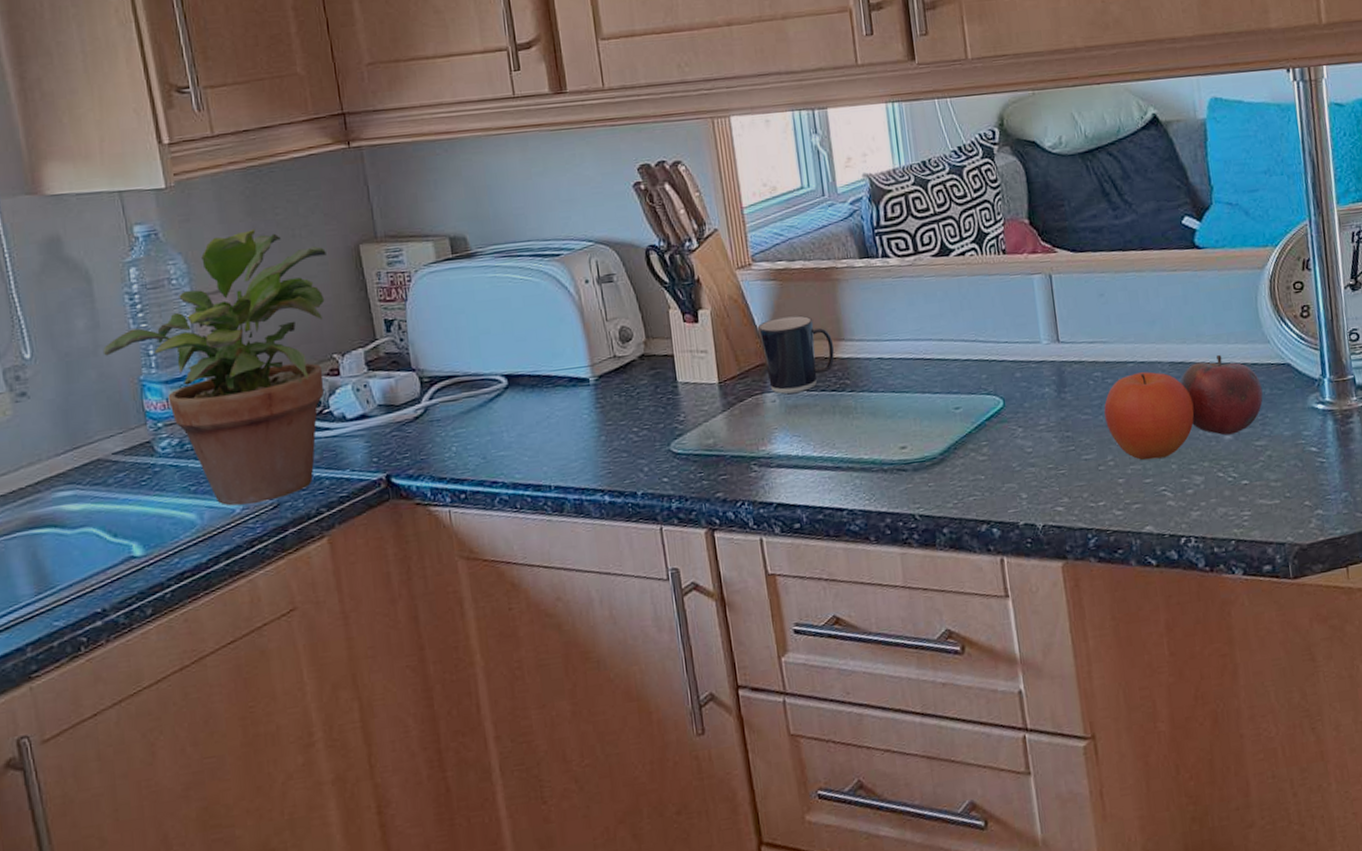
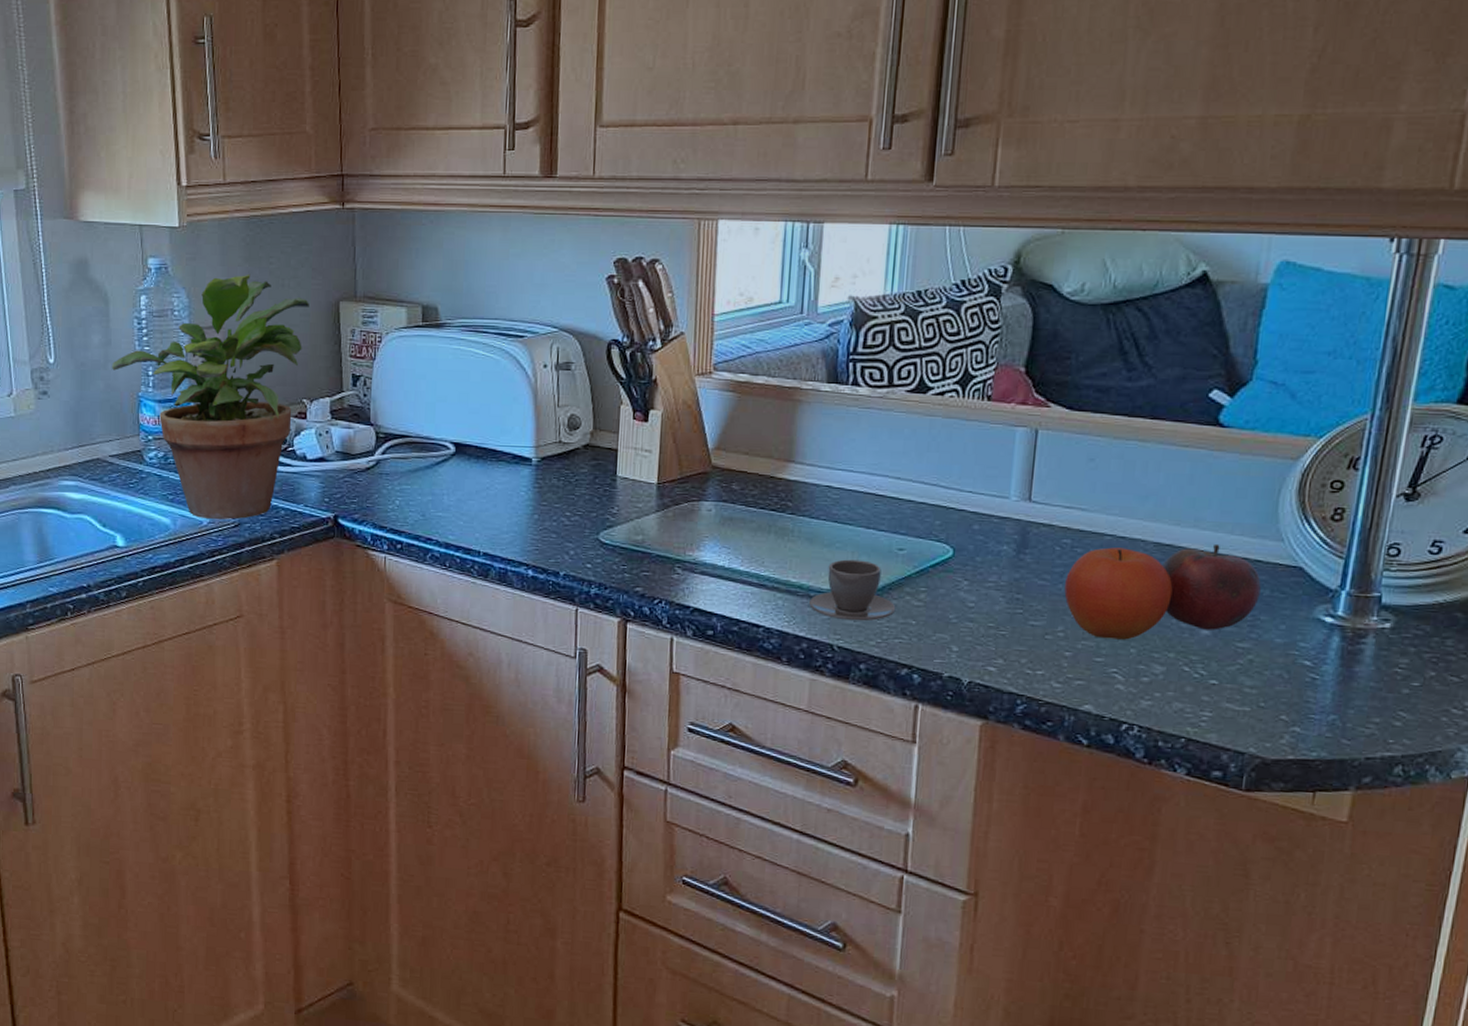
mug: present [757,315,835,394] -> none [706,430,783,506]
teacup: none [884,425,965,488] -> present [809,559,896,621]

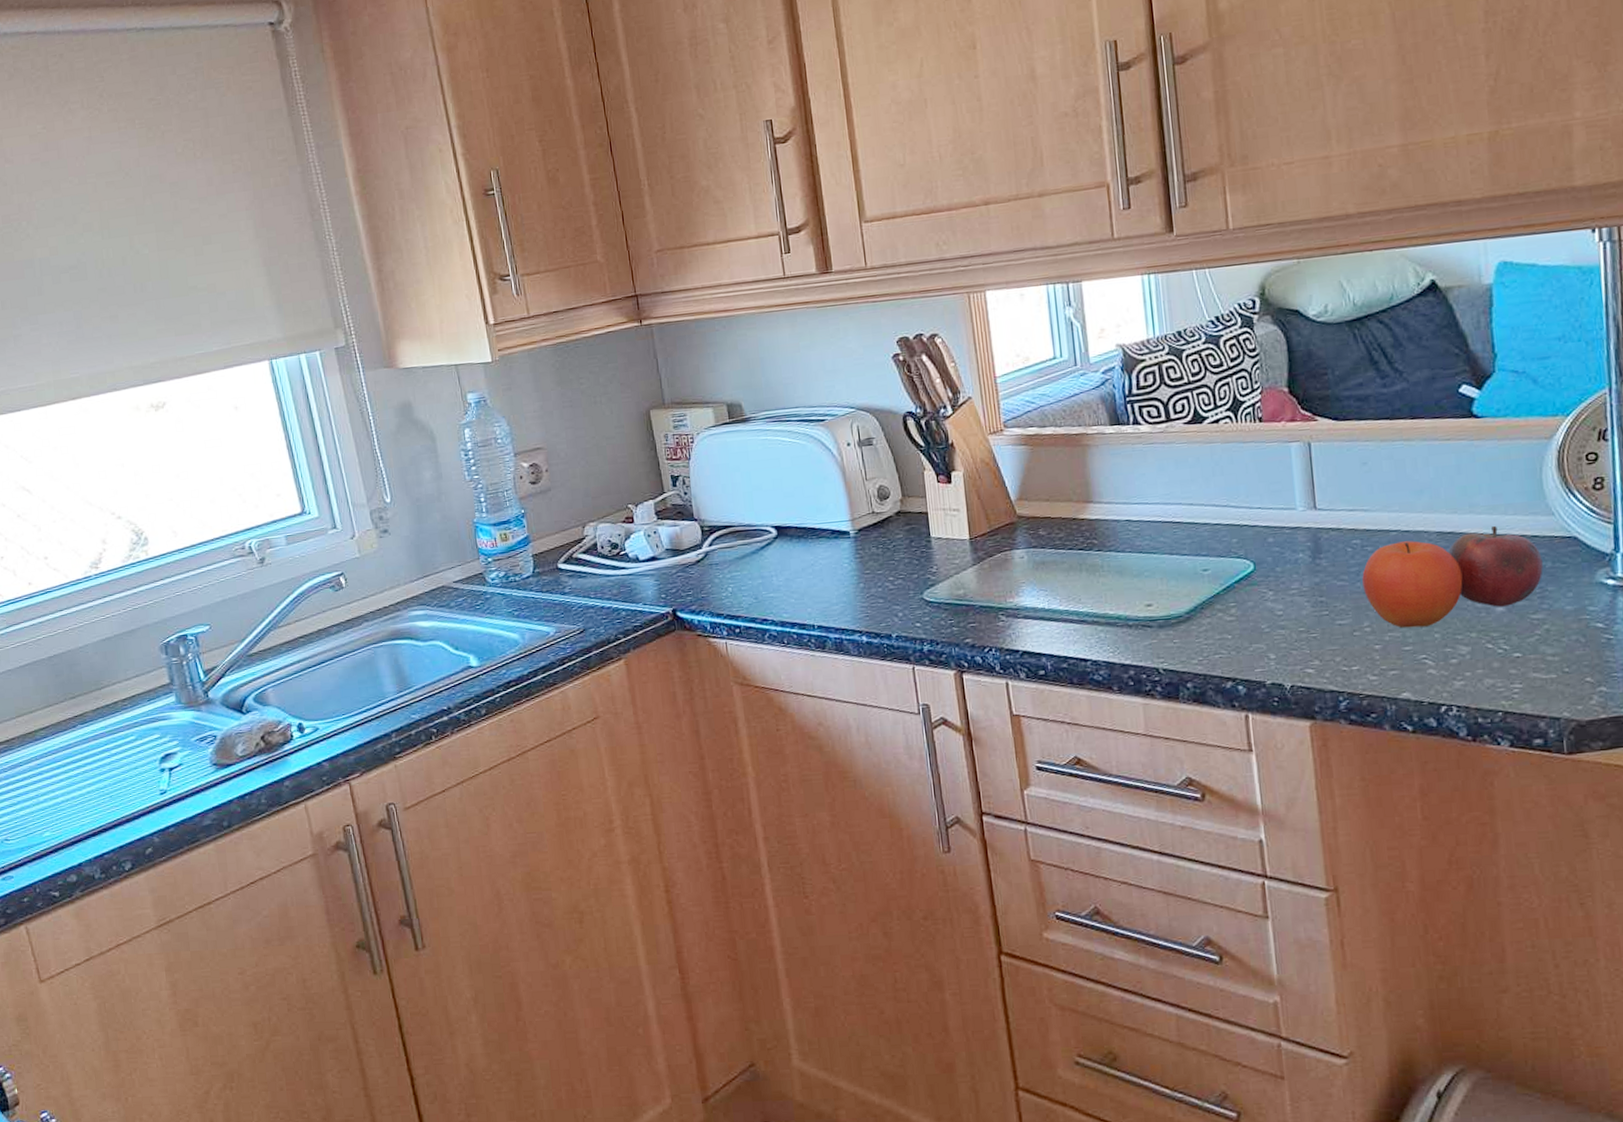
potted plant: present [111,274,309,520] -> none [445,396,622,629]
teacup: present [809,559,896,621] -> none [1129,585,1211,644]

